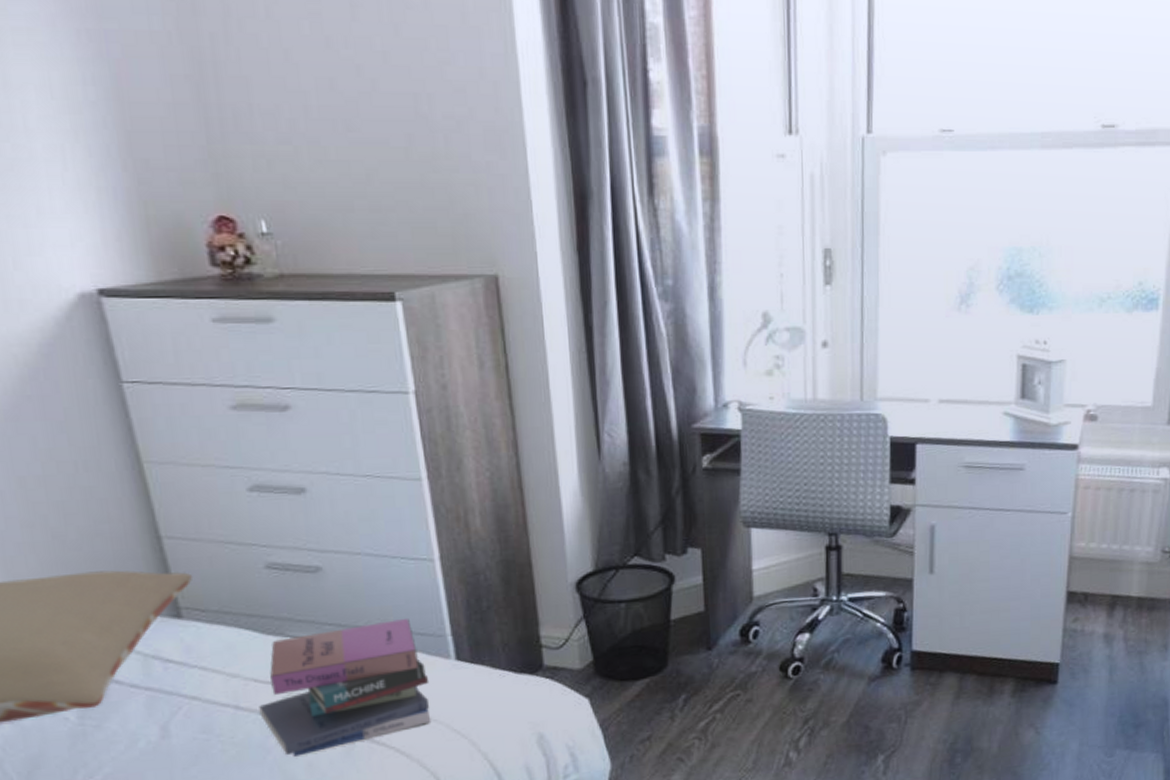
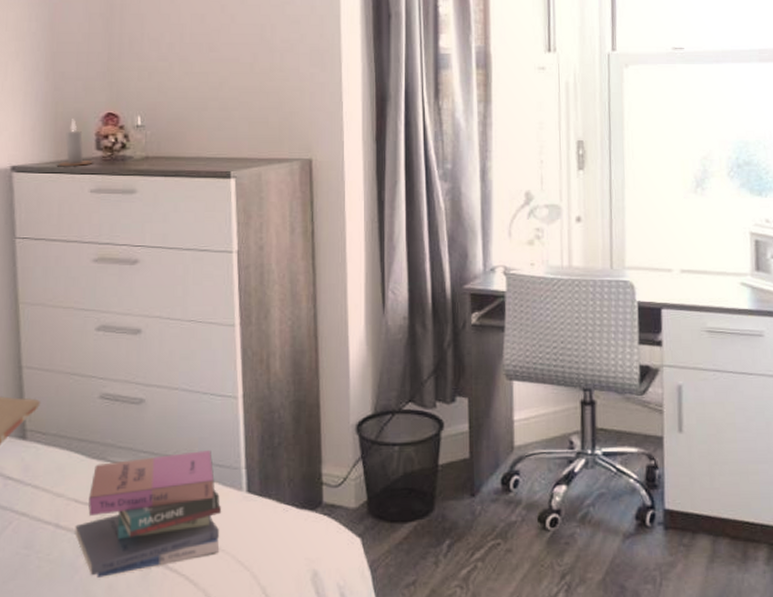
candle: none [161,224,210,289] -> present [57,119,93,167]

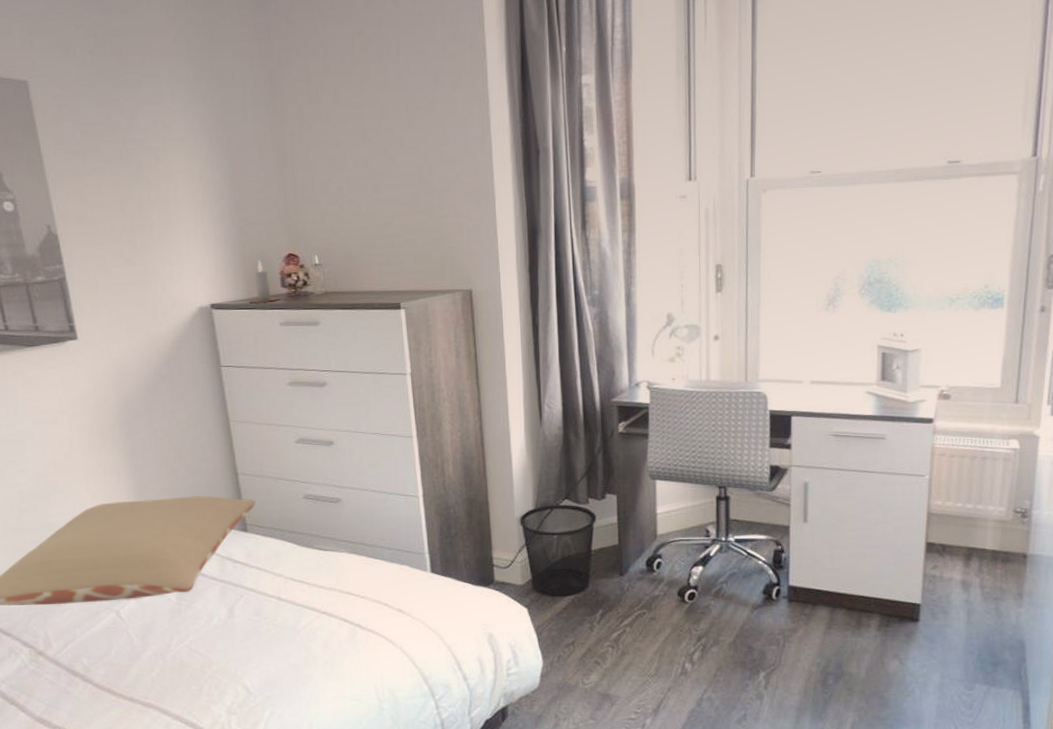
books: present [75,449,222,578] -> none [293,539,411,638]

